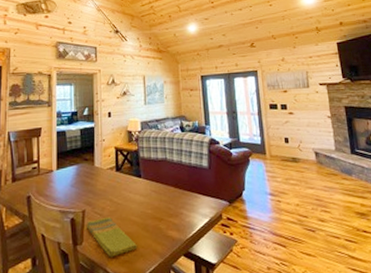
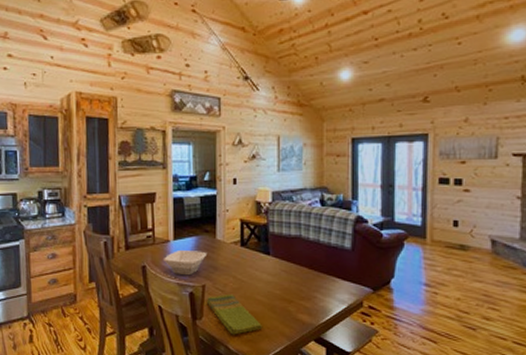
bowl: none [46,178,87,203] -> present [163,251,208,276]

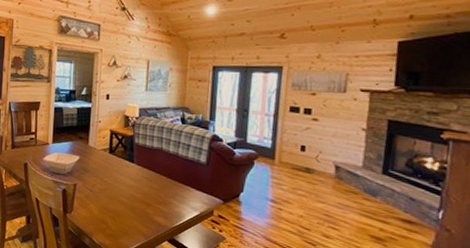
dish towel: present [206,295,262,335] -> none [76,193,123,229]

